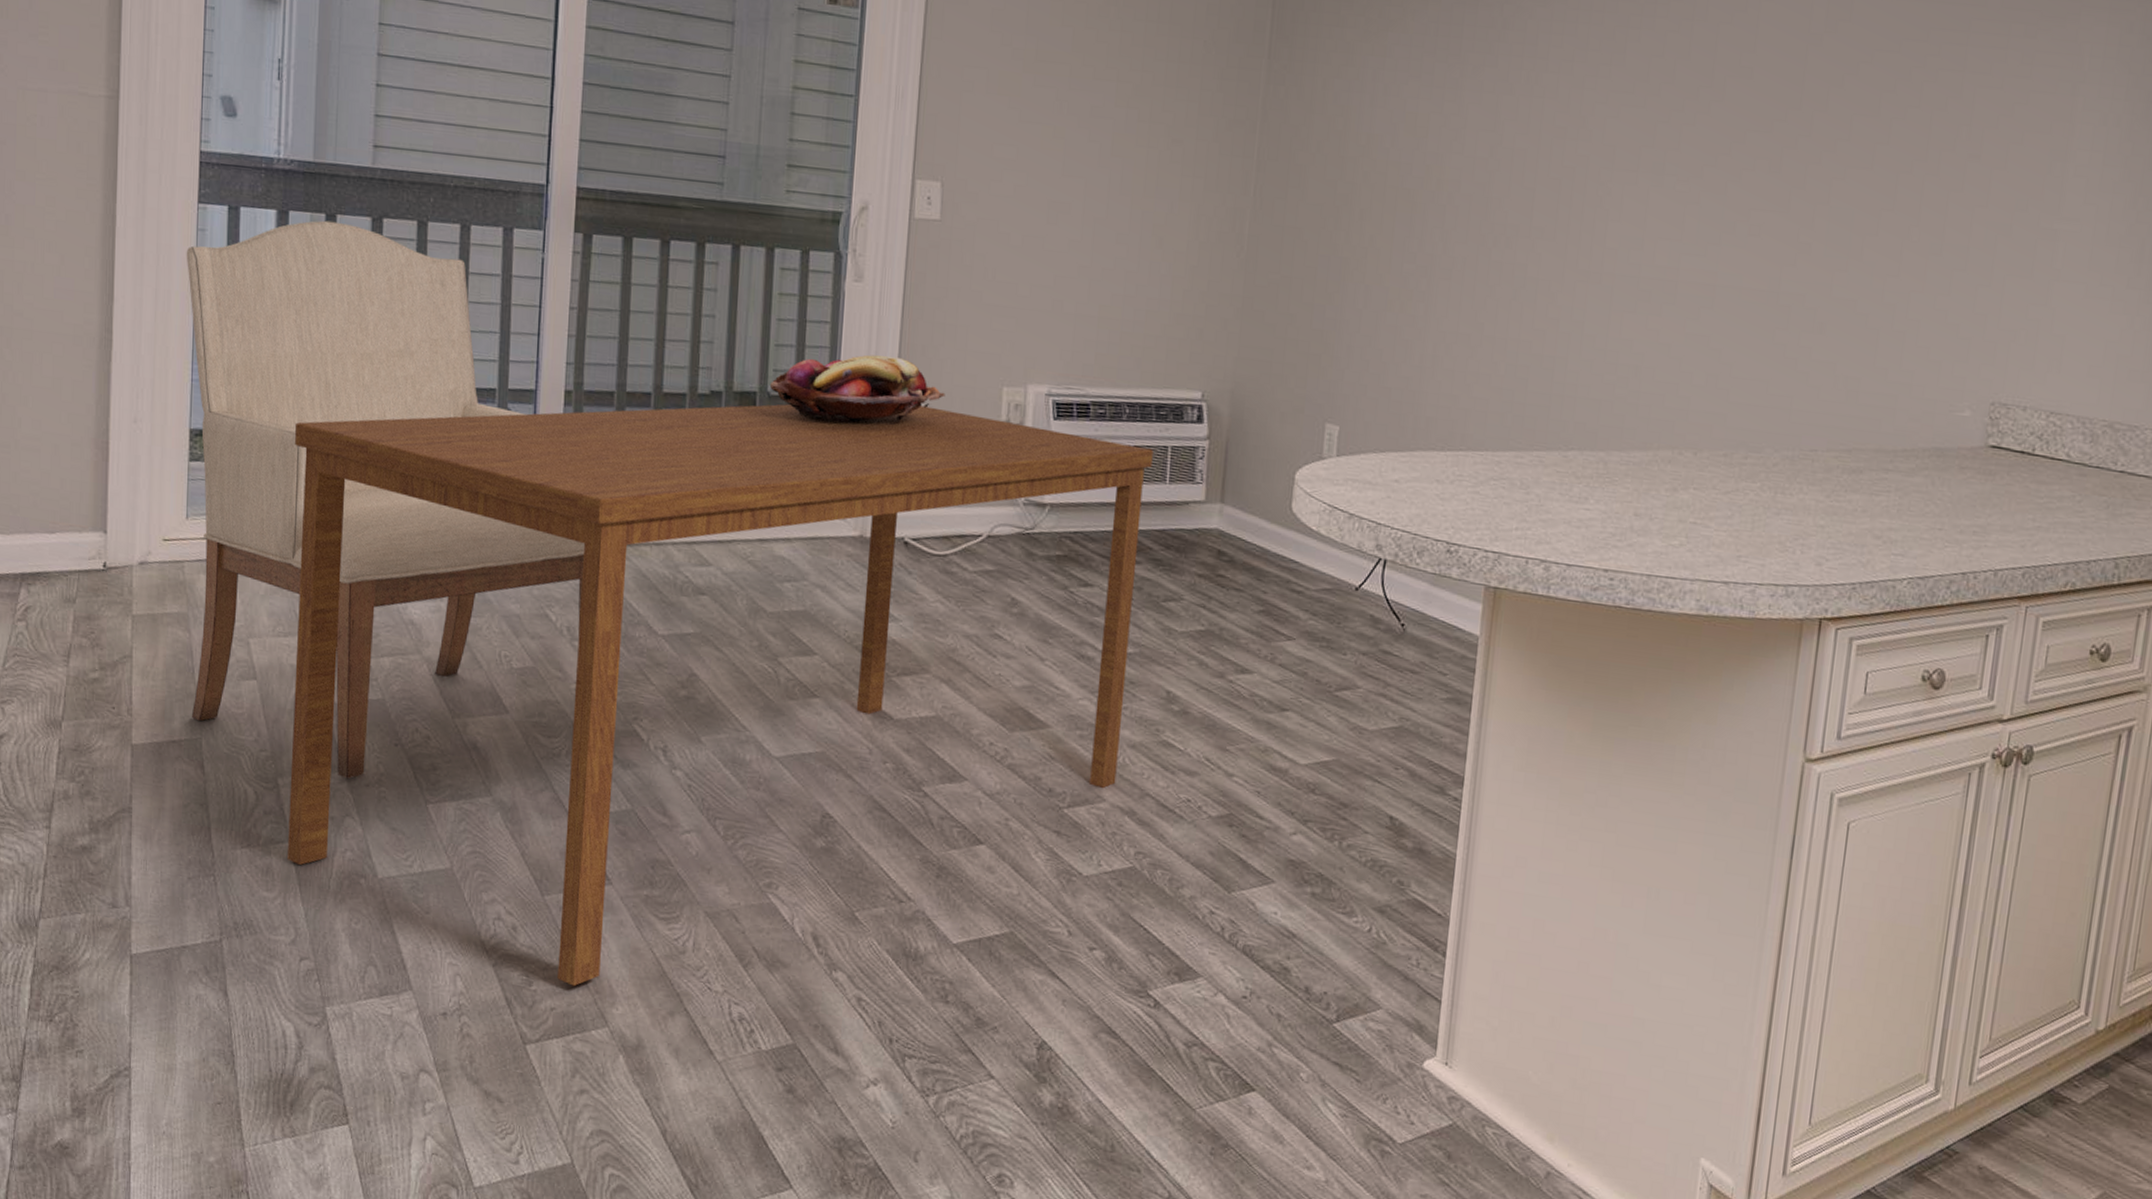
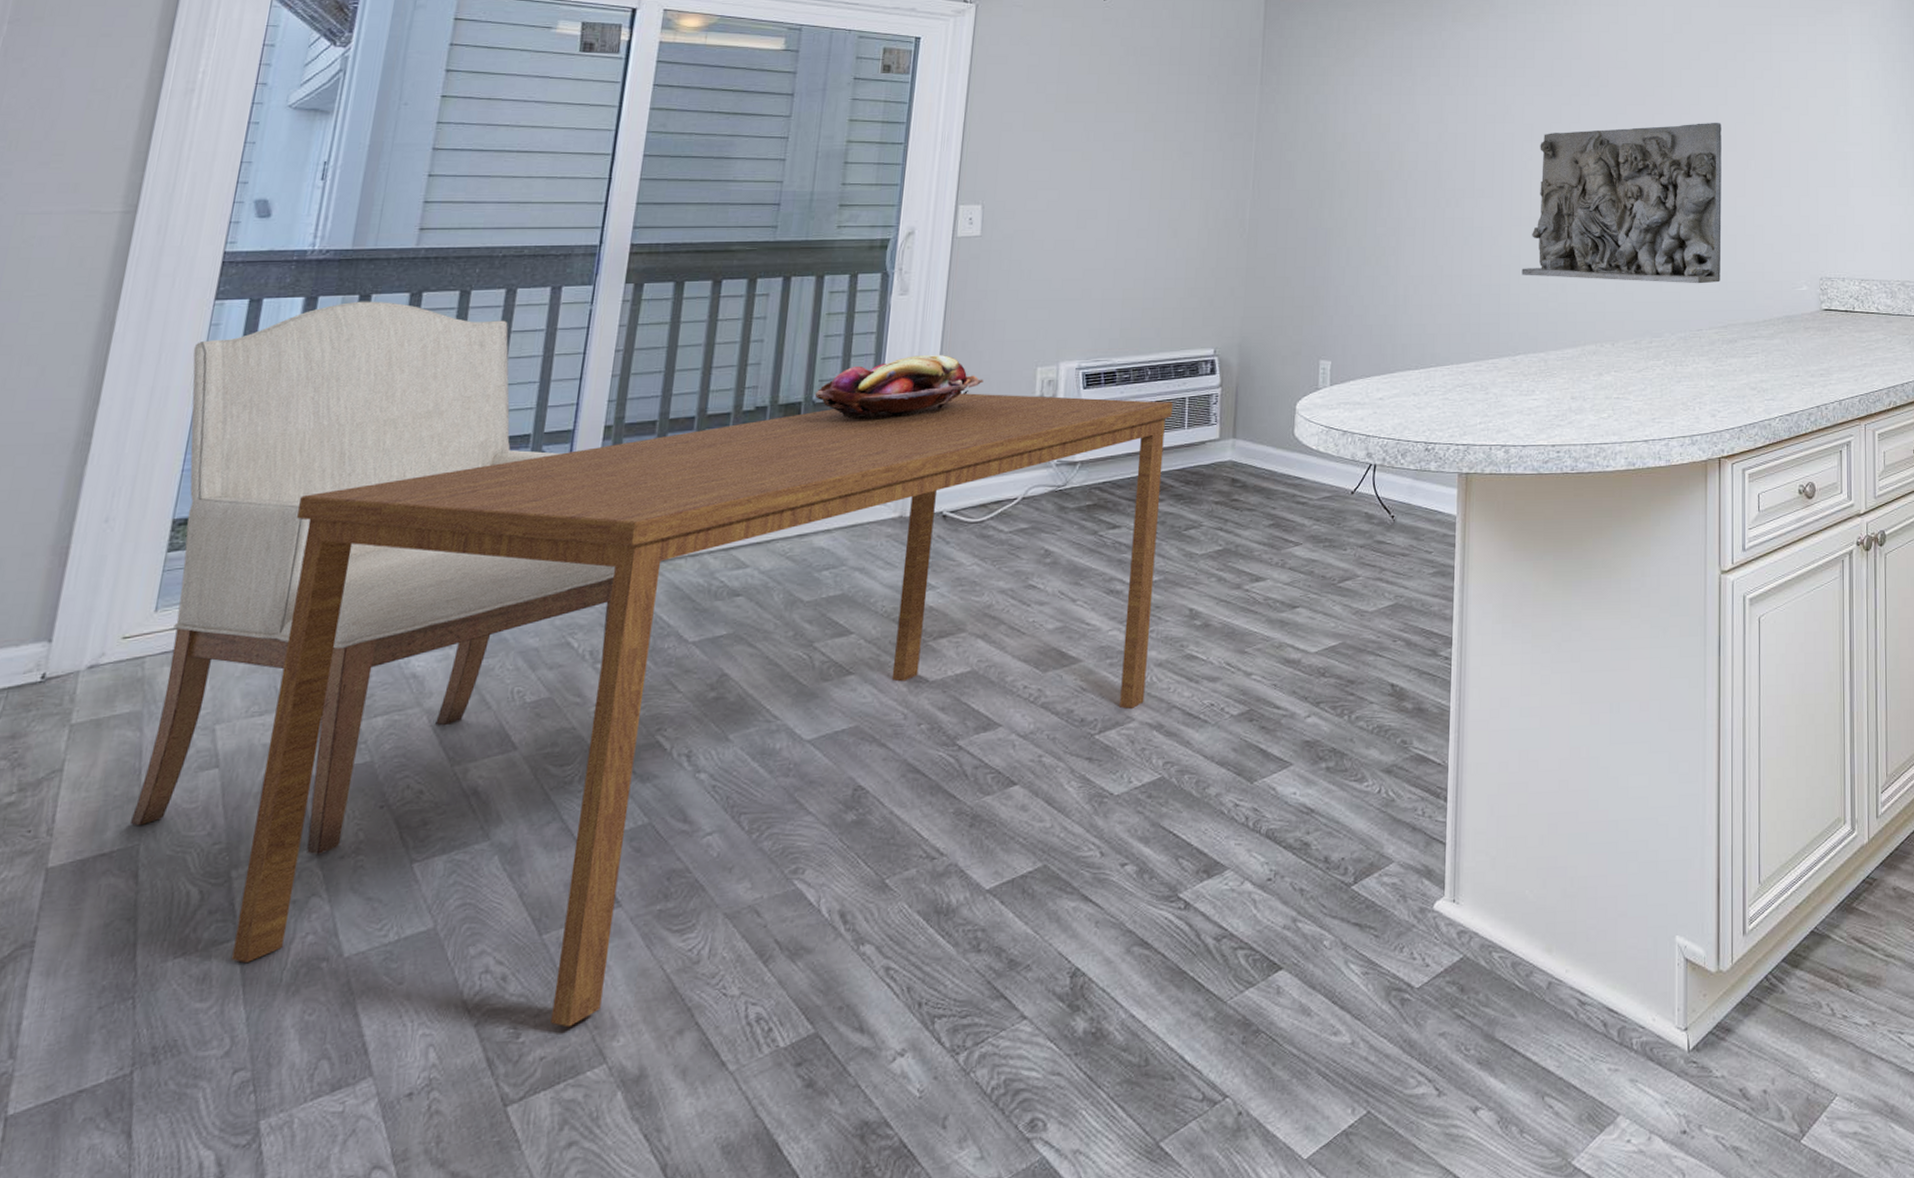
relief sculpture: none [1584,160,1878,391] -> present [1521,123,1722,284]

